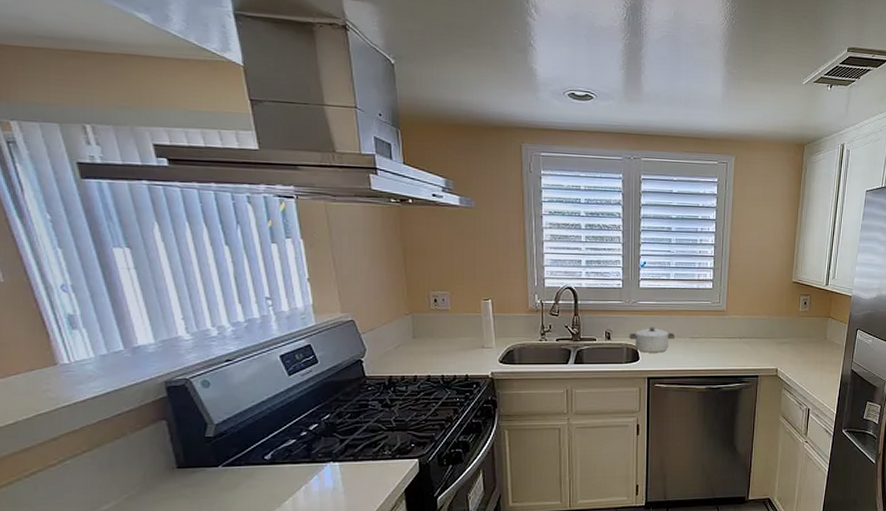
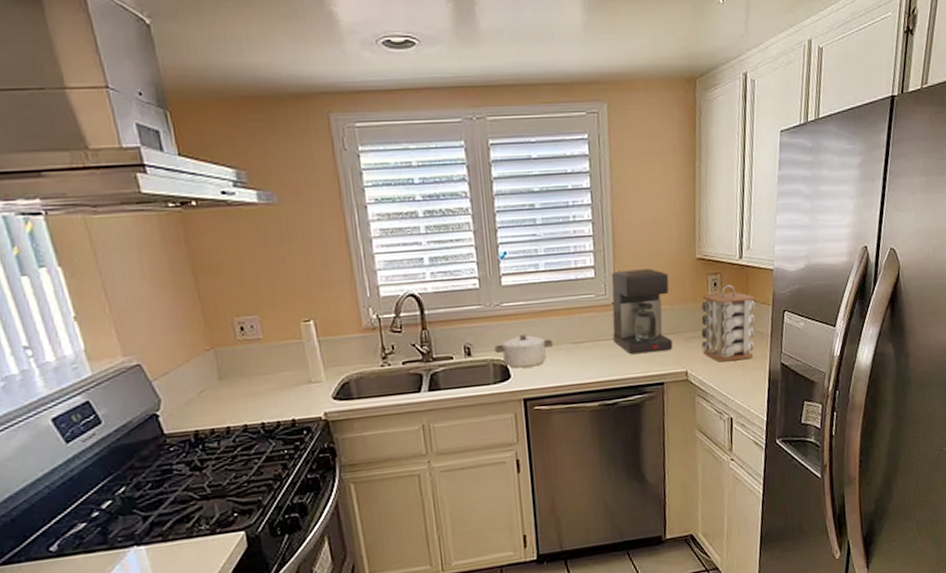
coffee maker: none [722,285,770,352] -> present [611,268,673,355]
spice rack: none [790,305,835,364] -> present [701,285,755,362]

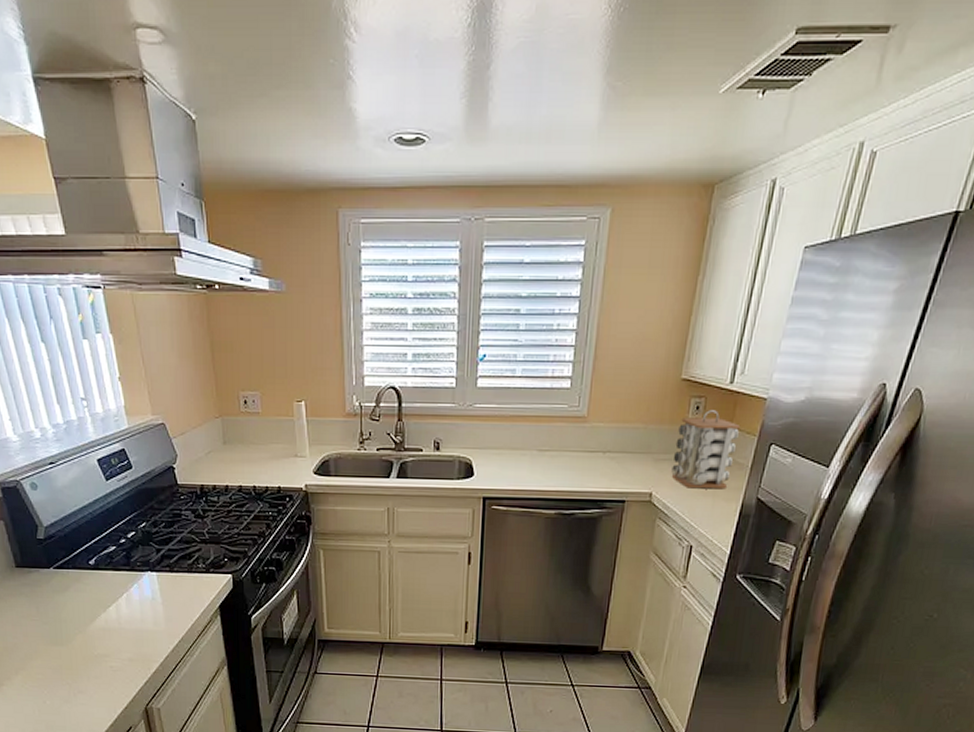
cooking pot: present [494,334,553,368] -> none [462,436,519,468]
coffee maker: present [611,268,673,355] -> none [579,384,649,469]

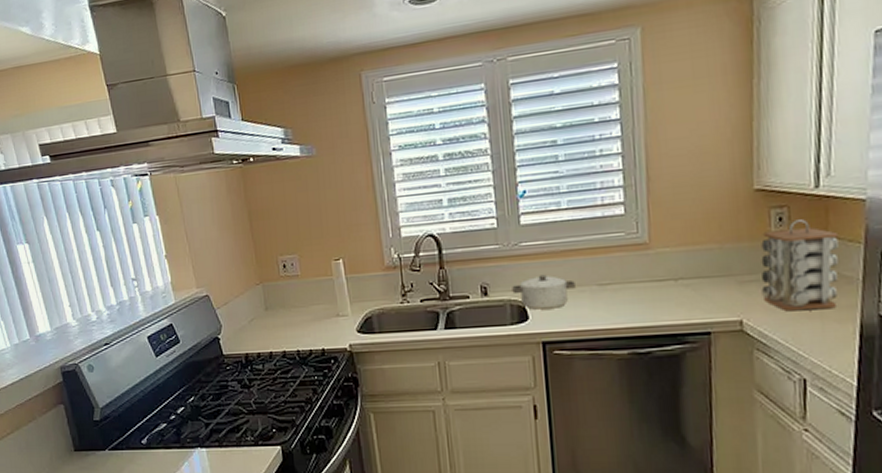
cooking pot: none [462,436,519,468] -> present [512,274,575,310]

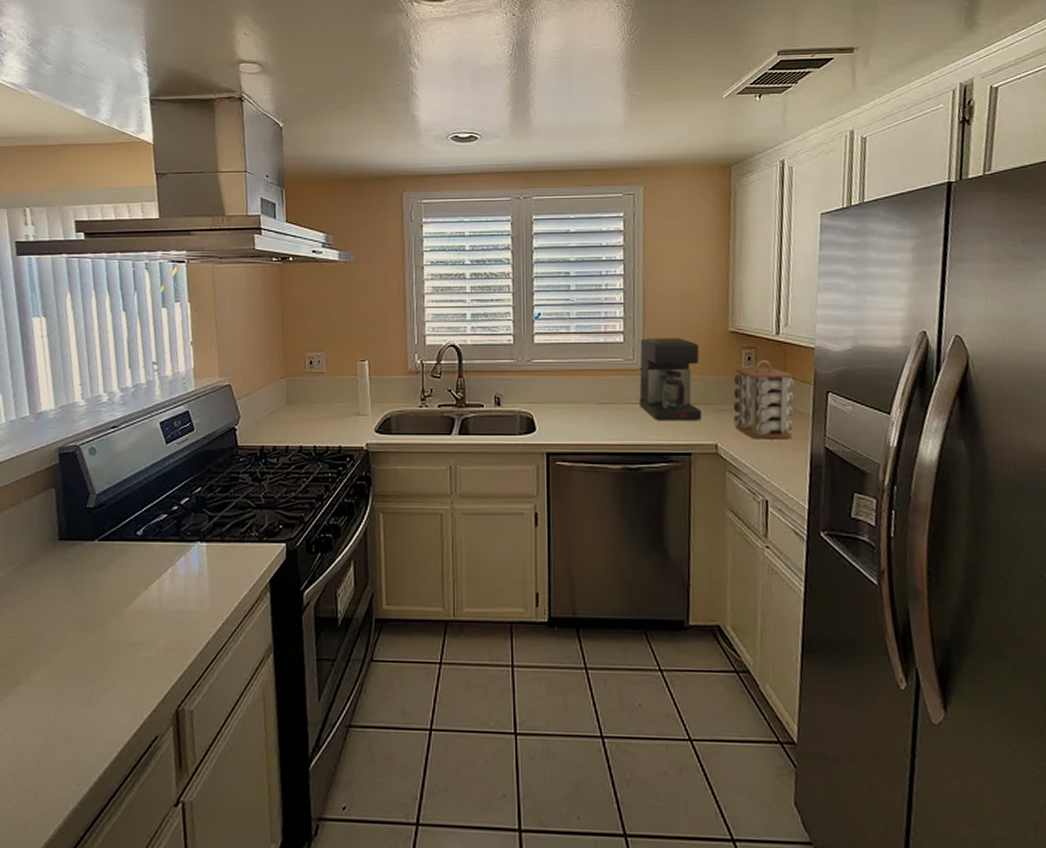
cooking pot: present [512,274,575,310] -> none [523,390,579,422]
coffee maker: none [644,203,723,299] -> present [639,338,702,421]

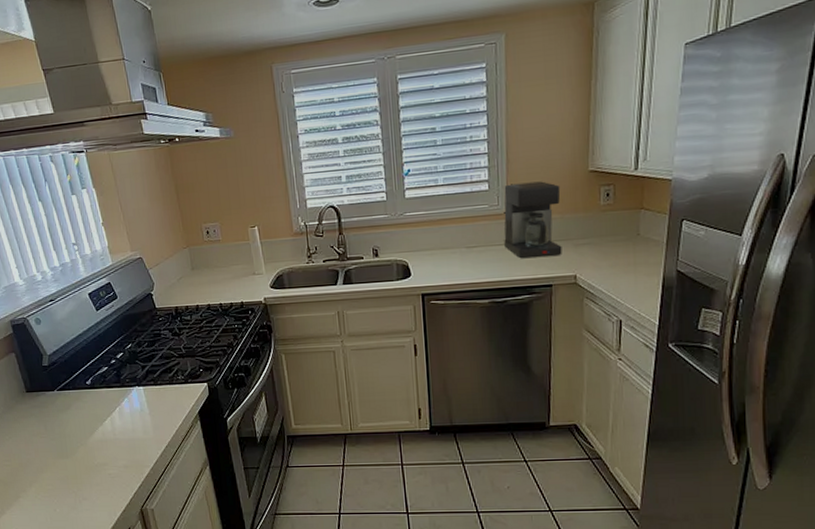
spice rack: present [733,360,794,439] -> none [591,195,650,268]

